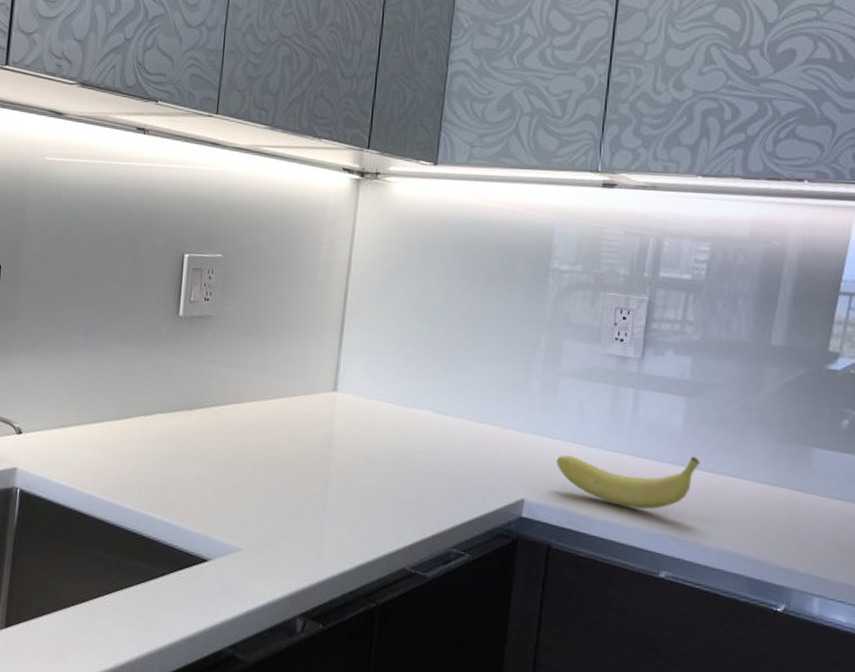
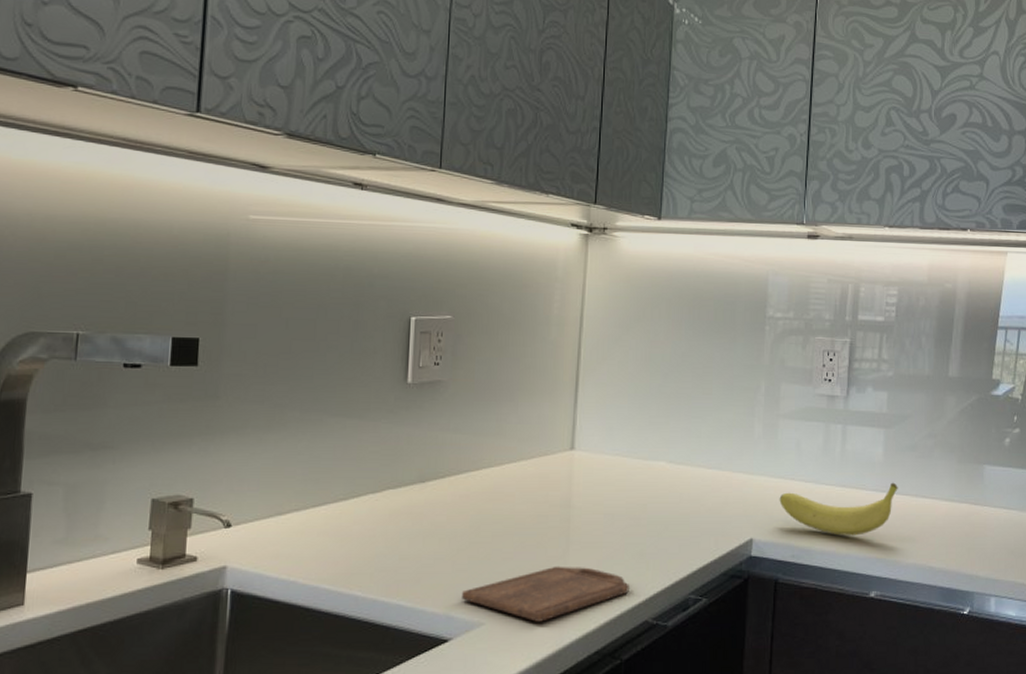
cutting board: none [222,502,388,555] -> present [462,566,629,622]

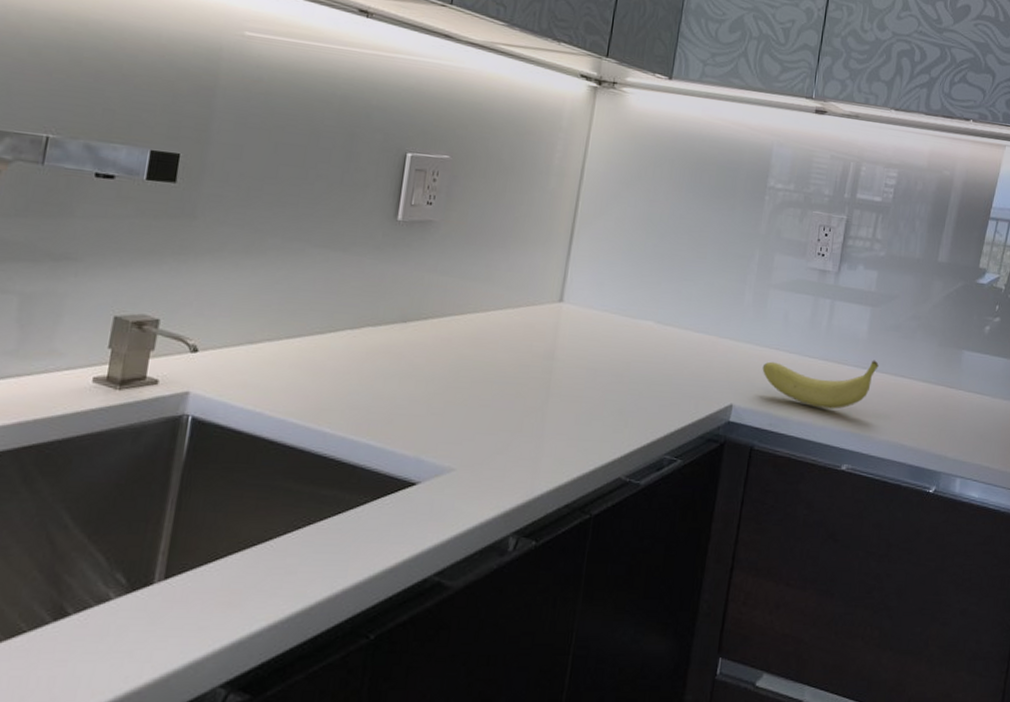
cutting board: present [462,566,629,622] -> none [434,416,606,472]

